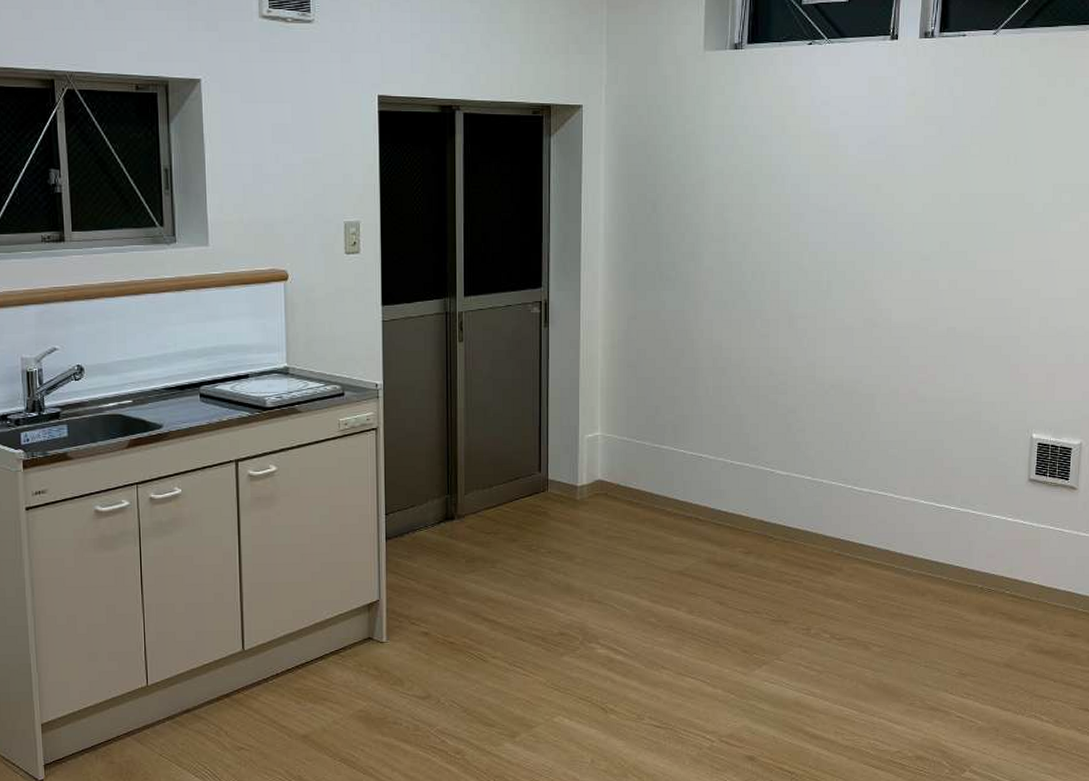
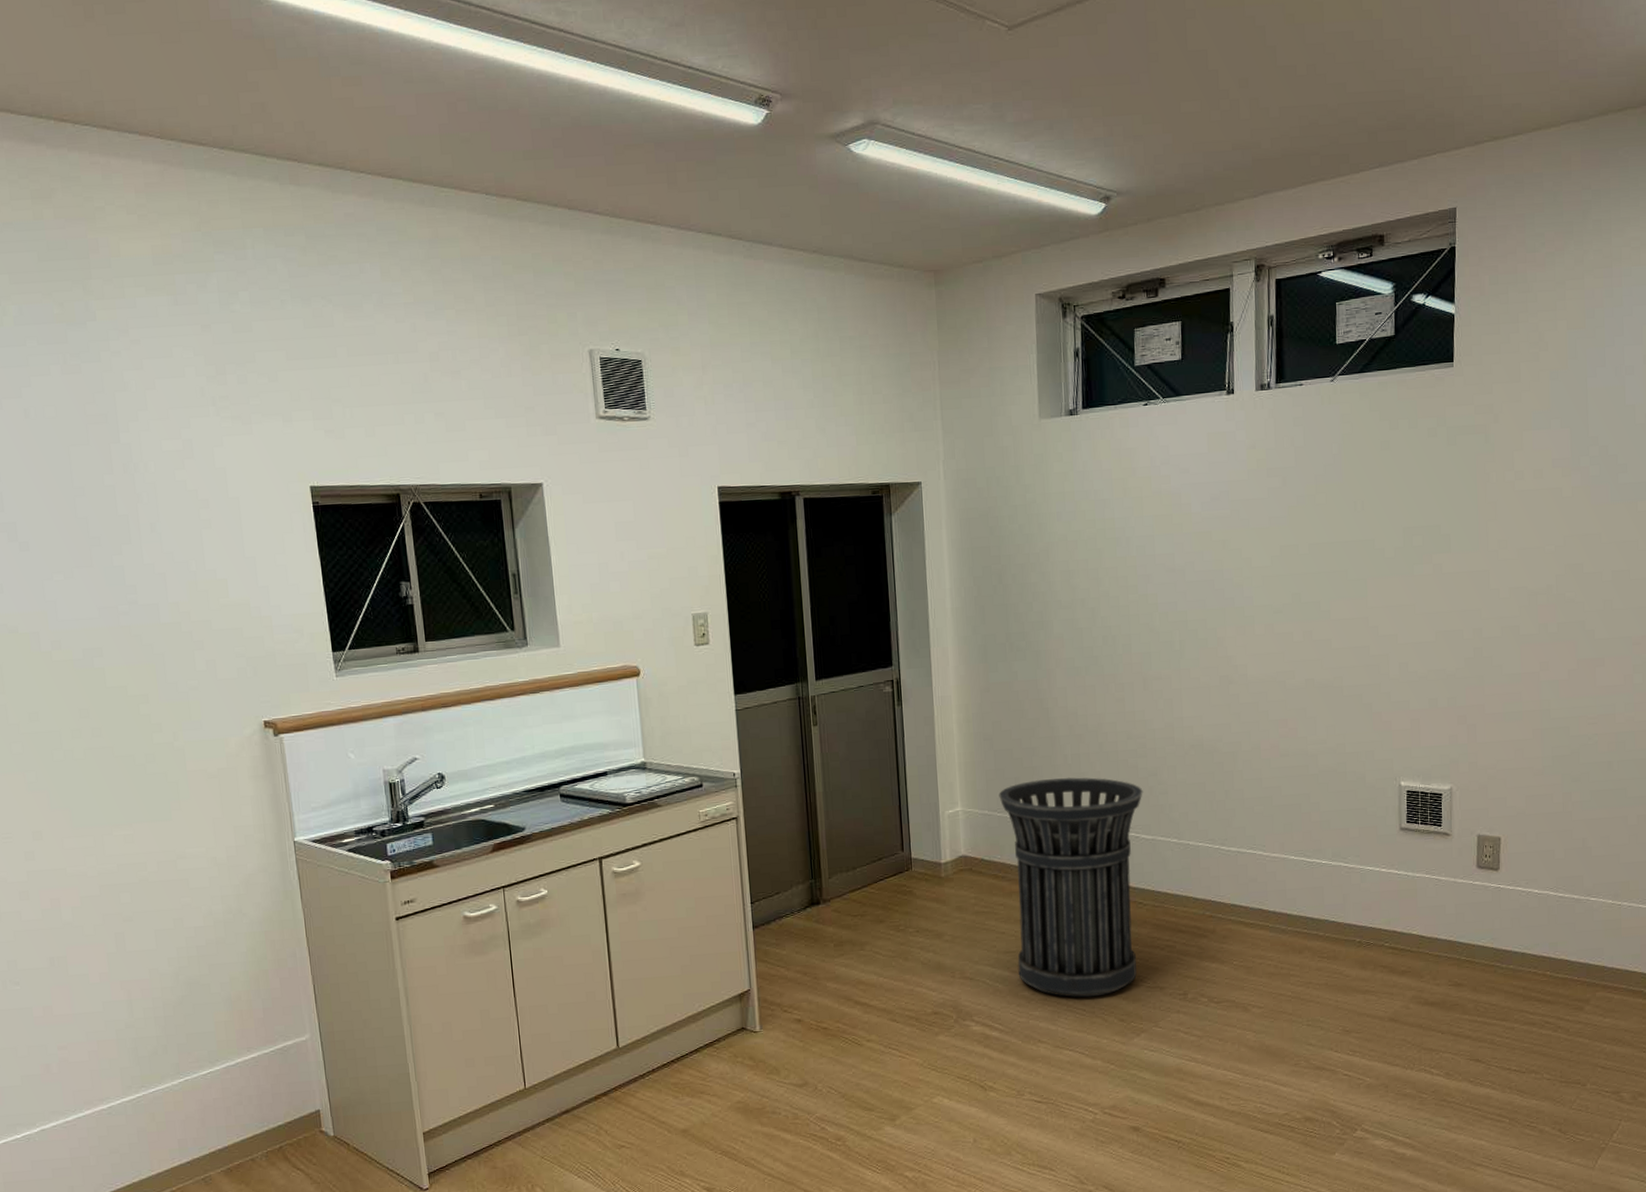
trash can: none [639,408,781,627] -> present [999,777,1143,998]

